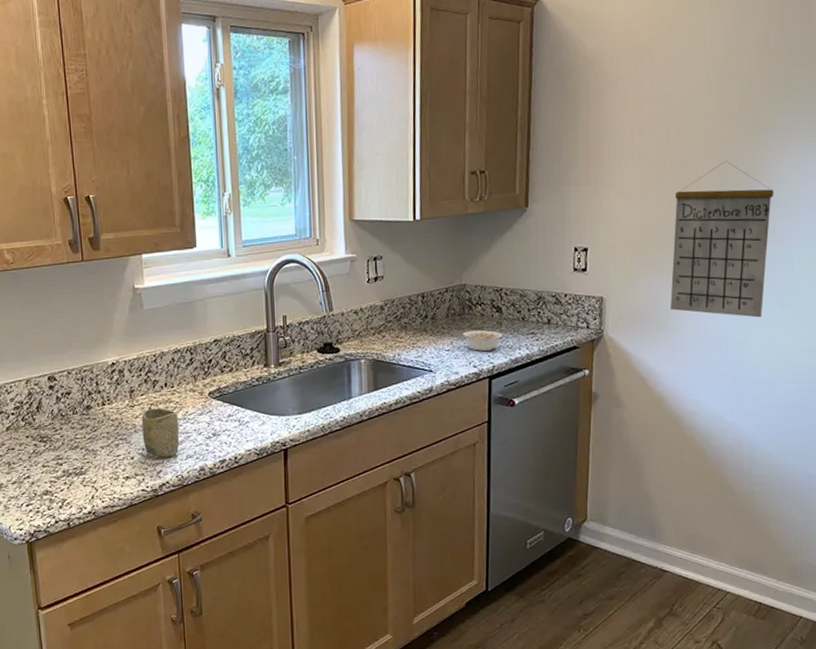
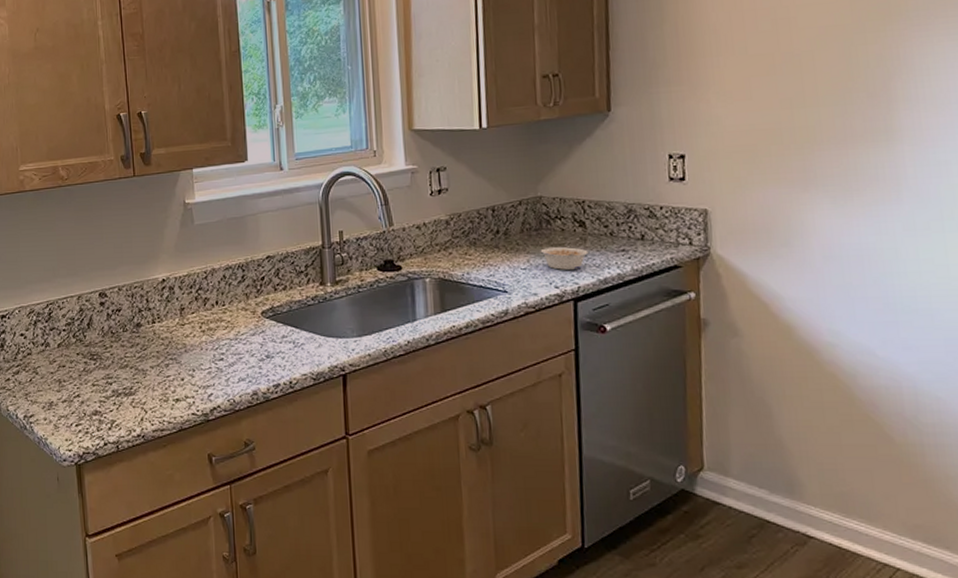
cup: present [141,408,180,458] -> none [192,327,231,380]
calendar: present [670,161,773,318] -> none [788,54,917,233]

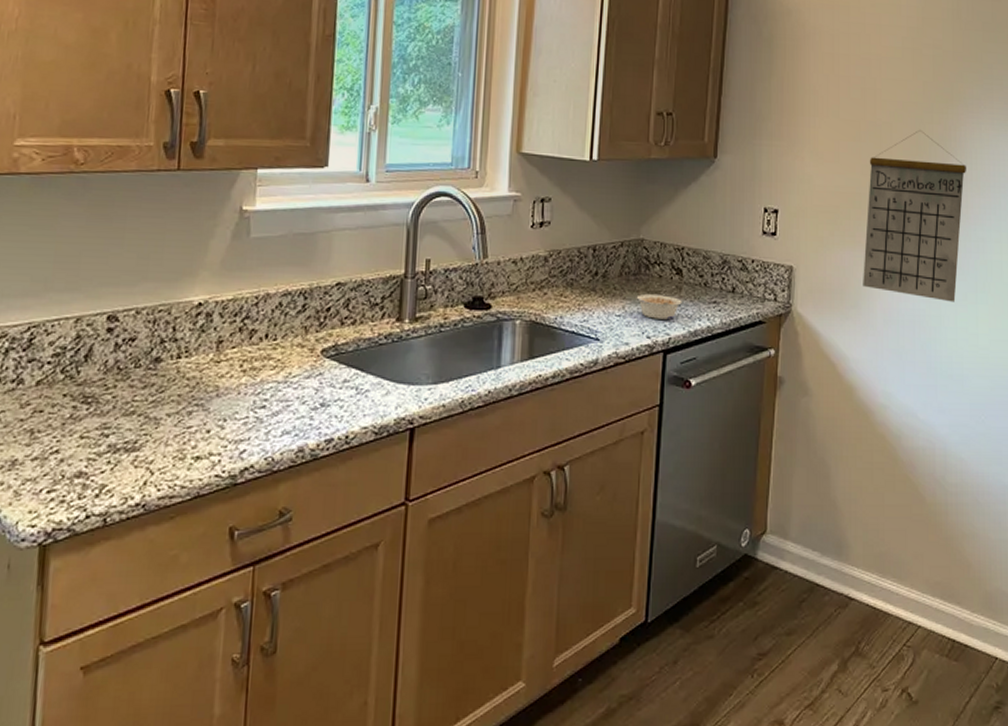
calendar: none [788,54,917,233] -> present [863,130,966,302]

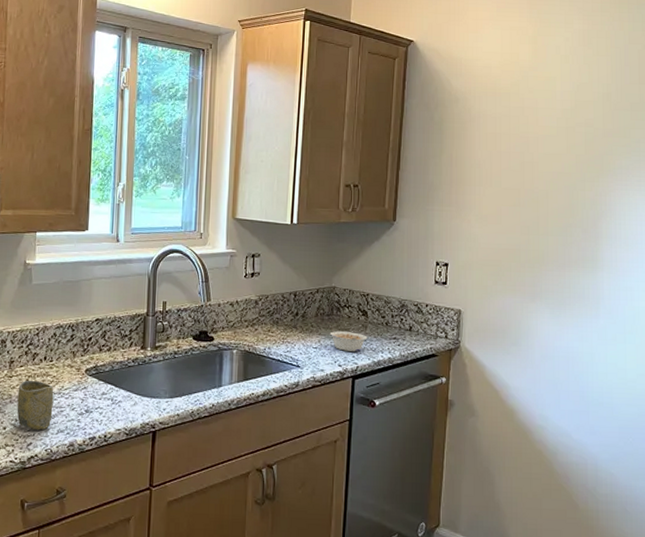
cup: none [226,365,278,433] -> present [17,380,54,431]
calendar: present [863,130,966,302] -> none [522,196,616,342]

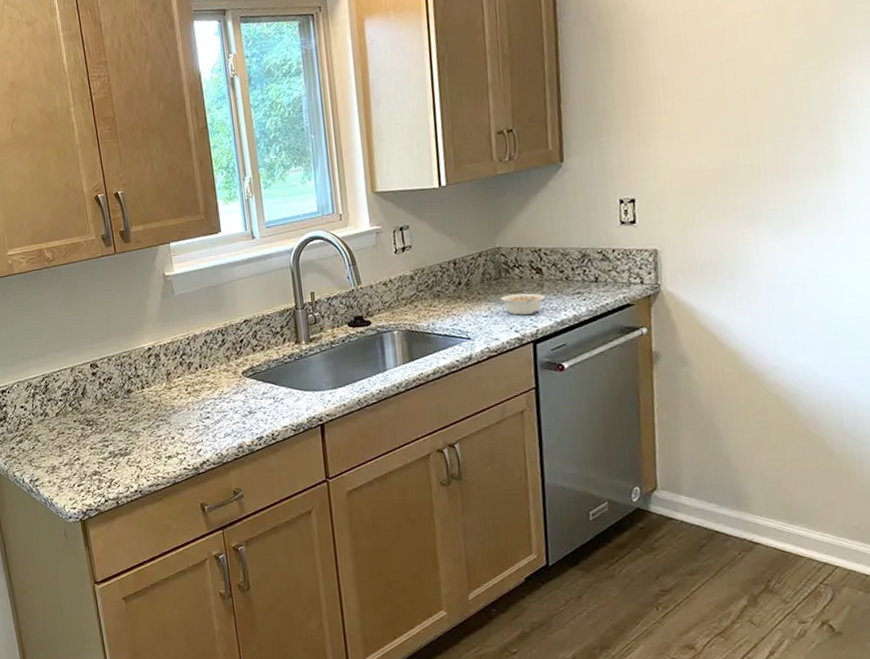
cup: present [17,380,54,431] -> none [179,389,217,437]

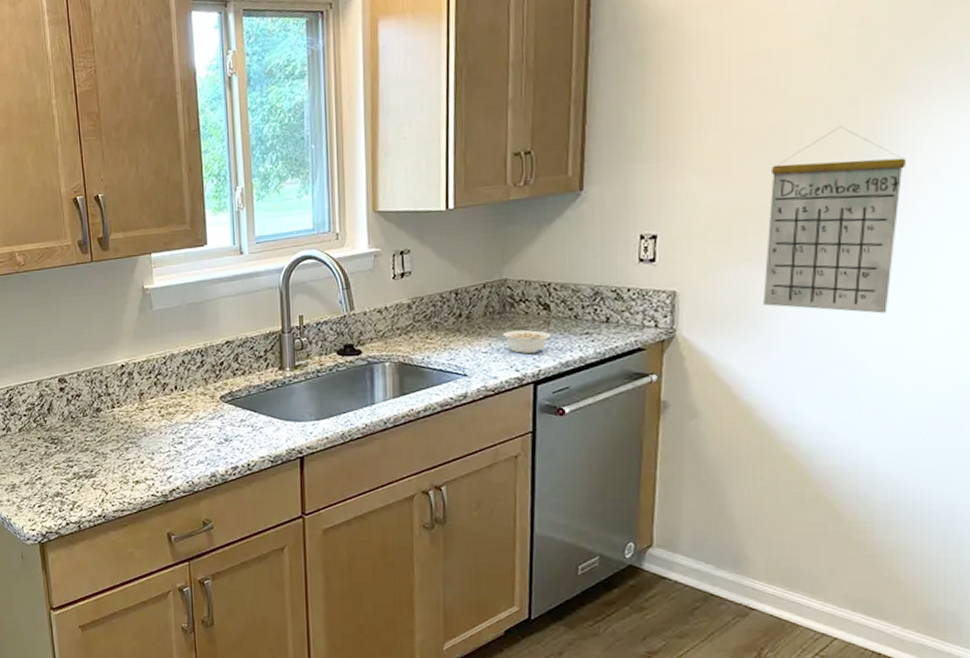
calendar: none [733,91,857,259] -> present [763,127,906,314]

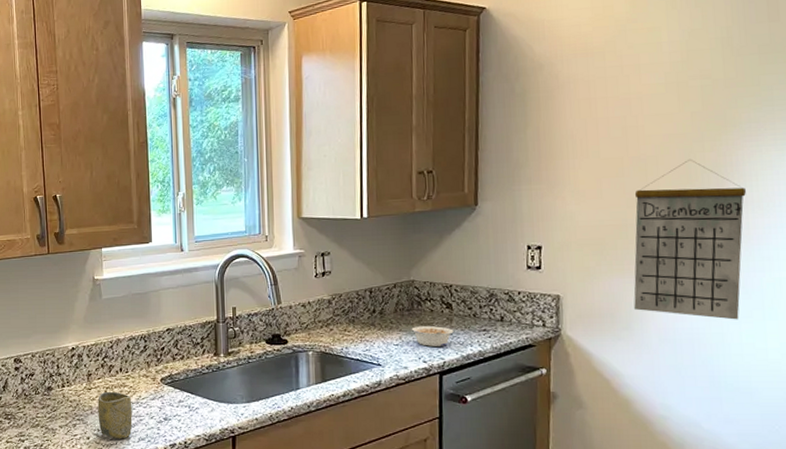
cup: none [151,411,190,463] -> present [98,391,133,439]

